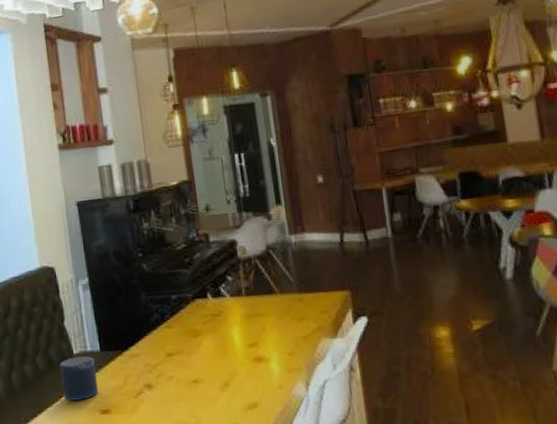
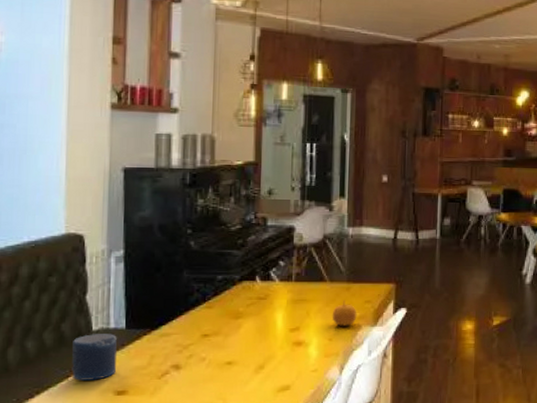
fruit: none [288,312,315,340] -> present [332,300,357,326]

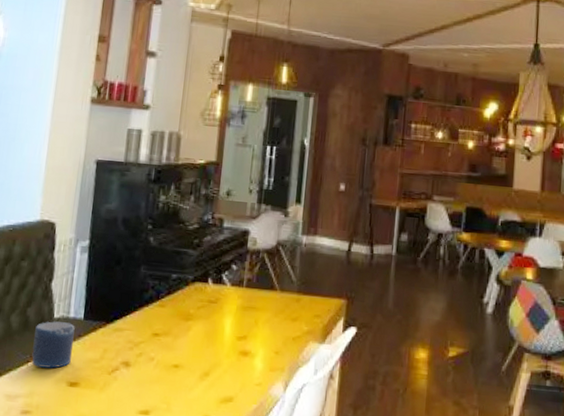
fruit: present [332,300,357,326] -> none [280,312,306,340]

